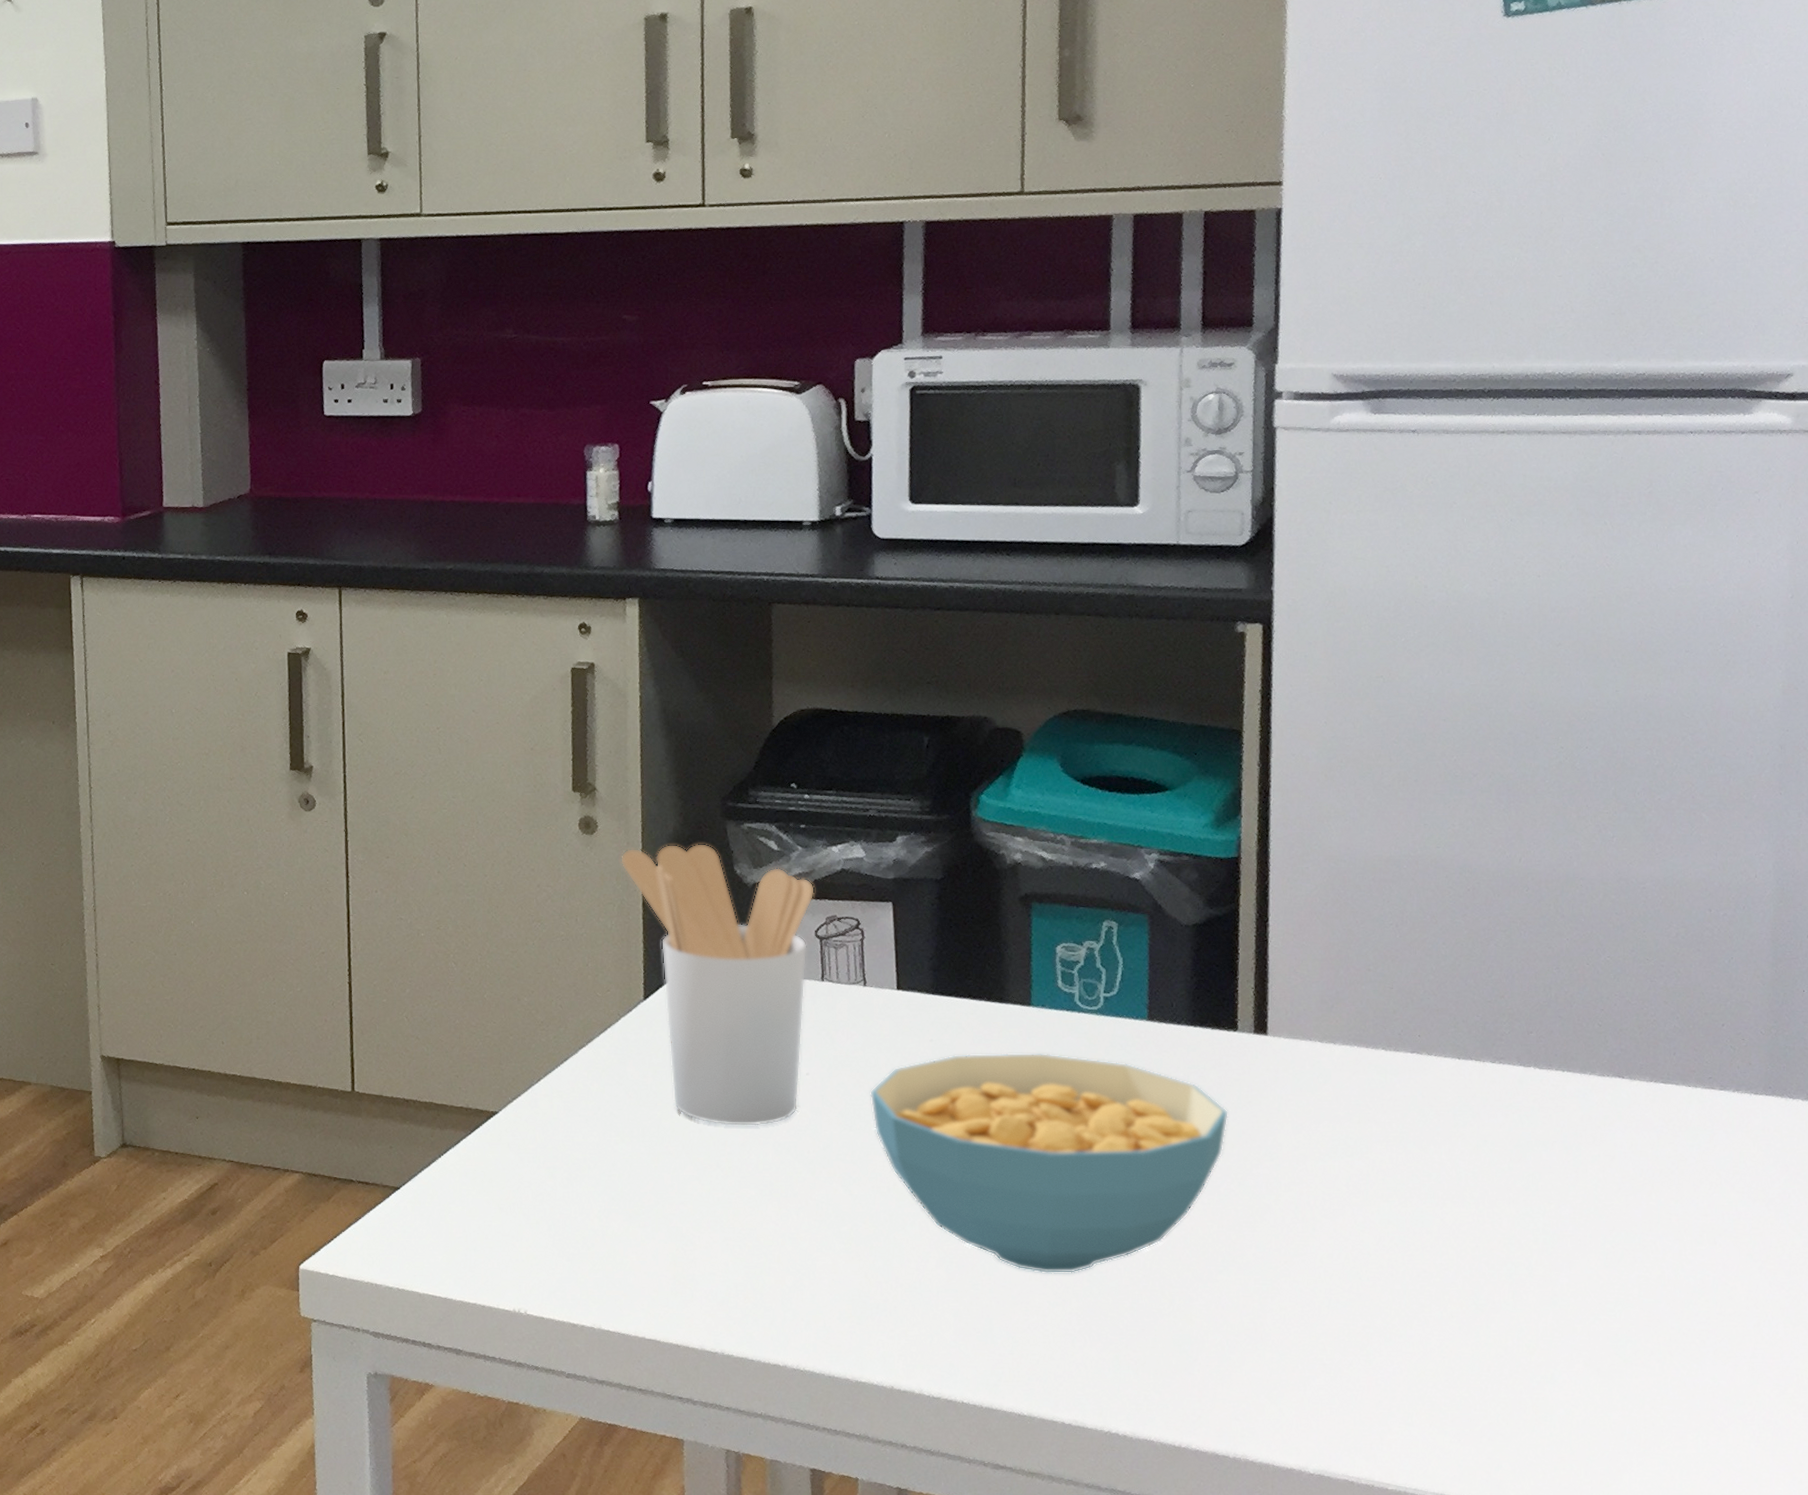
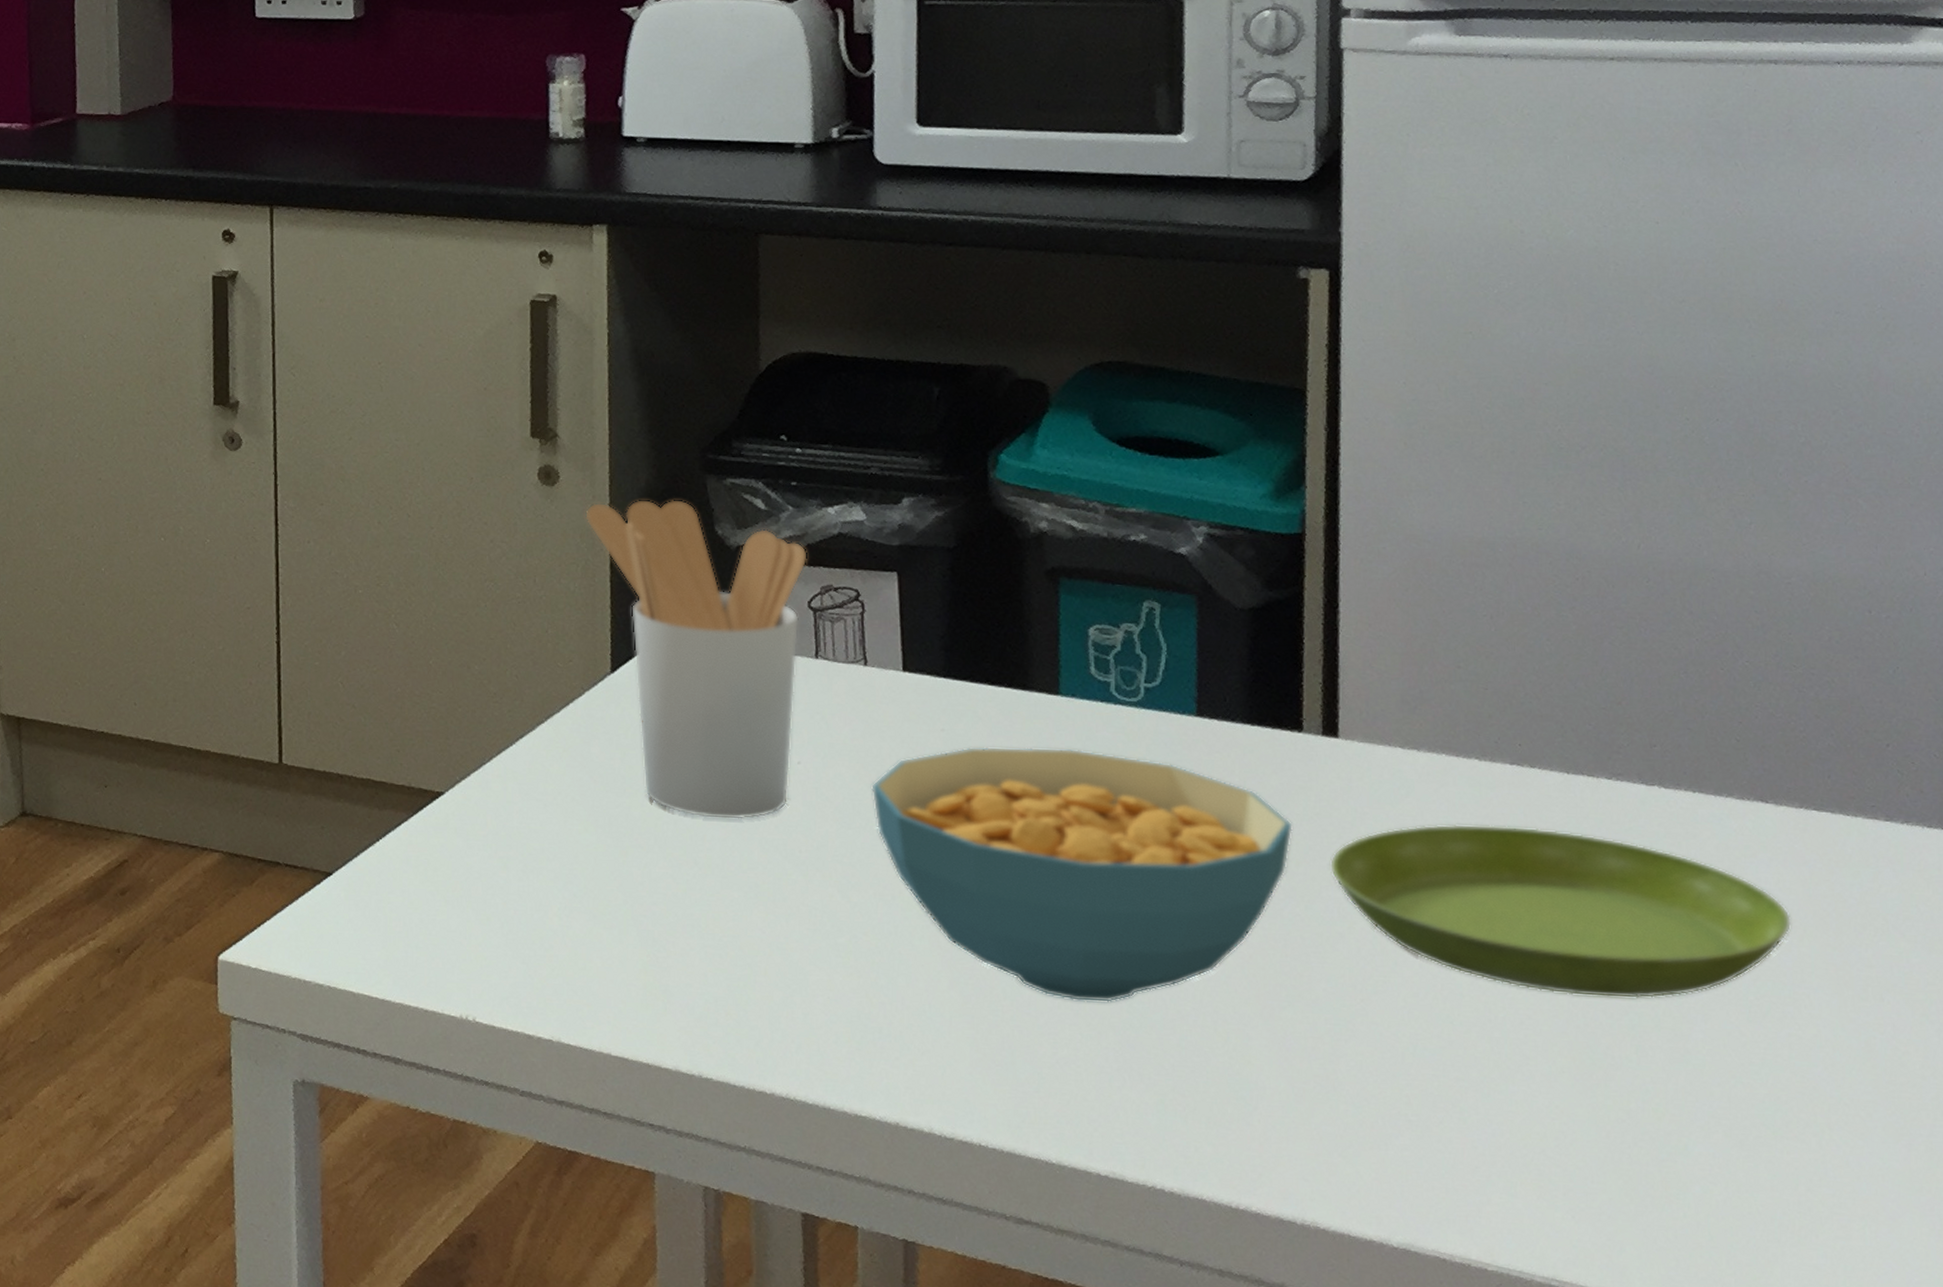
saucer: none [1259,1106,1642,1252] -> present [1329,823,1792,999]

